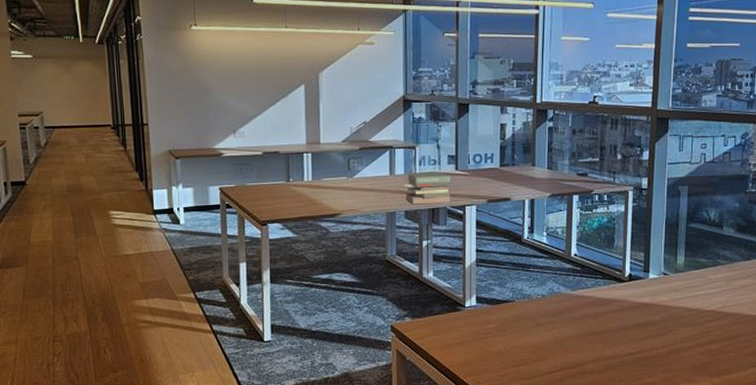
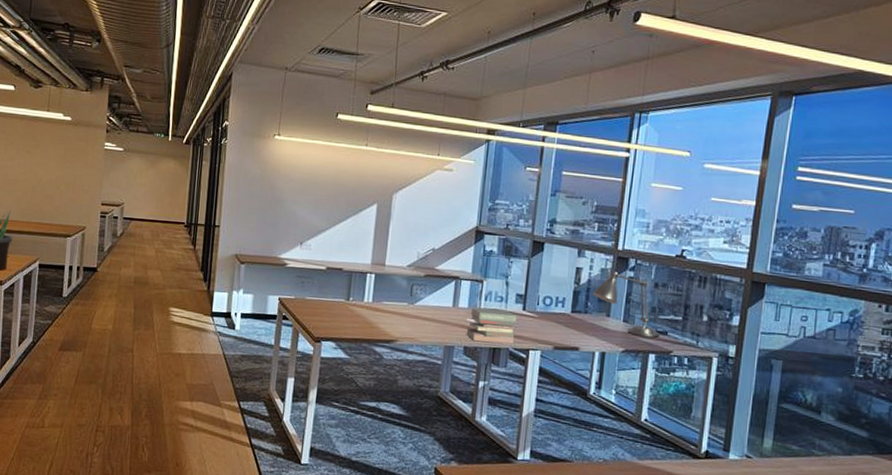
desk lamp: none [518,123,582,180] -> present [592,270,661,338]

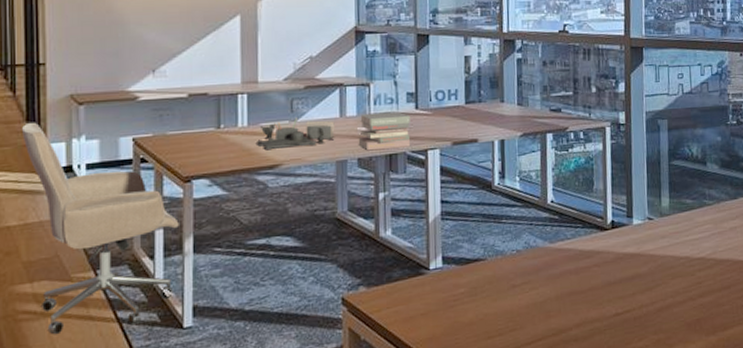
office chair: none [197,272,307,453] -> present [22,122,179,335]
desk organizer: none [378,301,447,329] -> present [257,117,335,151]
desk lamp: present [592,270,661,338] -> none [484,54,555,117]

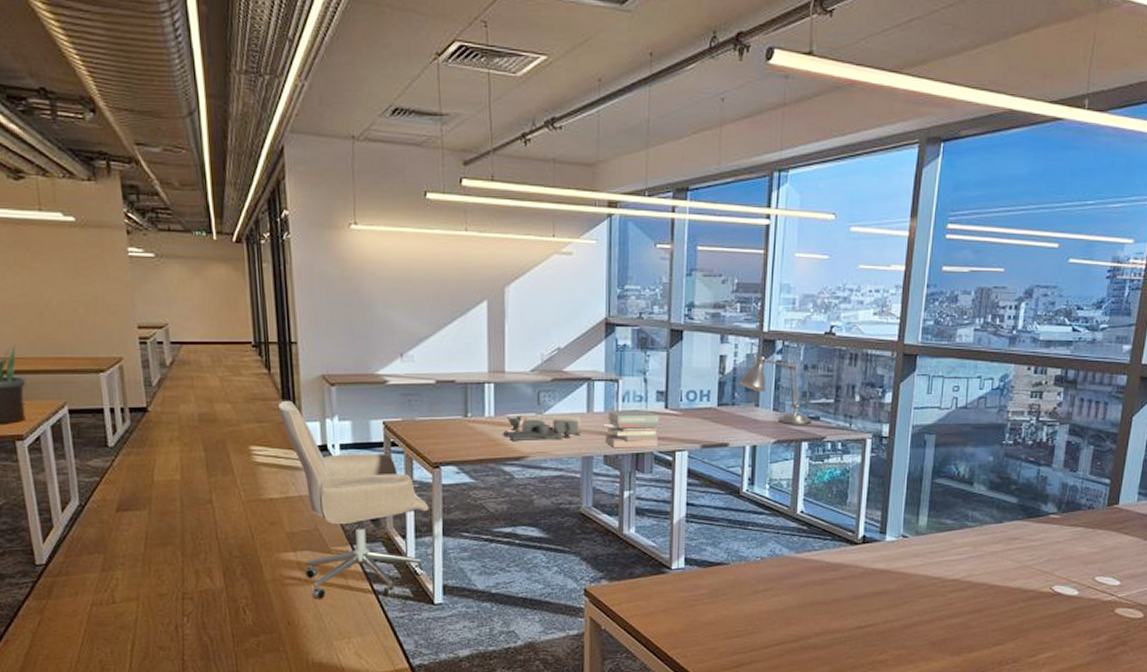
desk lamp: none [484,54,555,117] -> present [739,355,813,424]

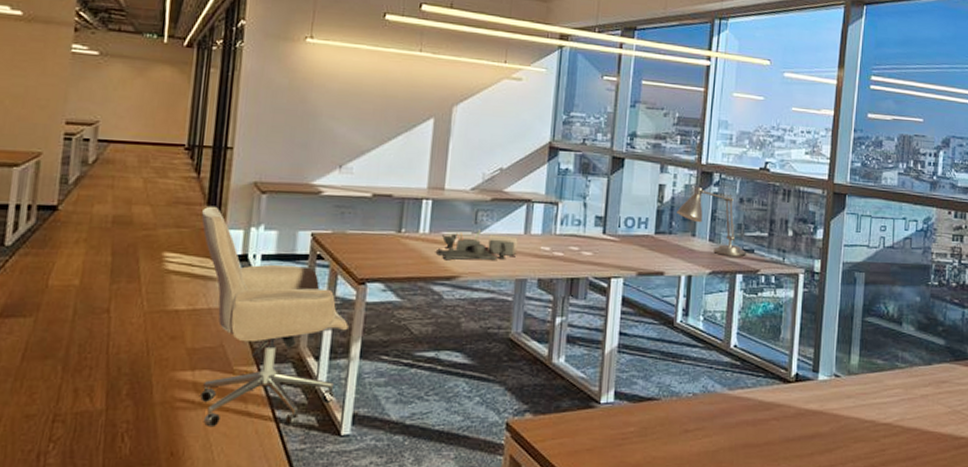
books: present [605,410,659,449] -> none [540,233,596,273]

